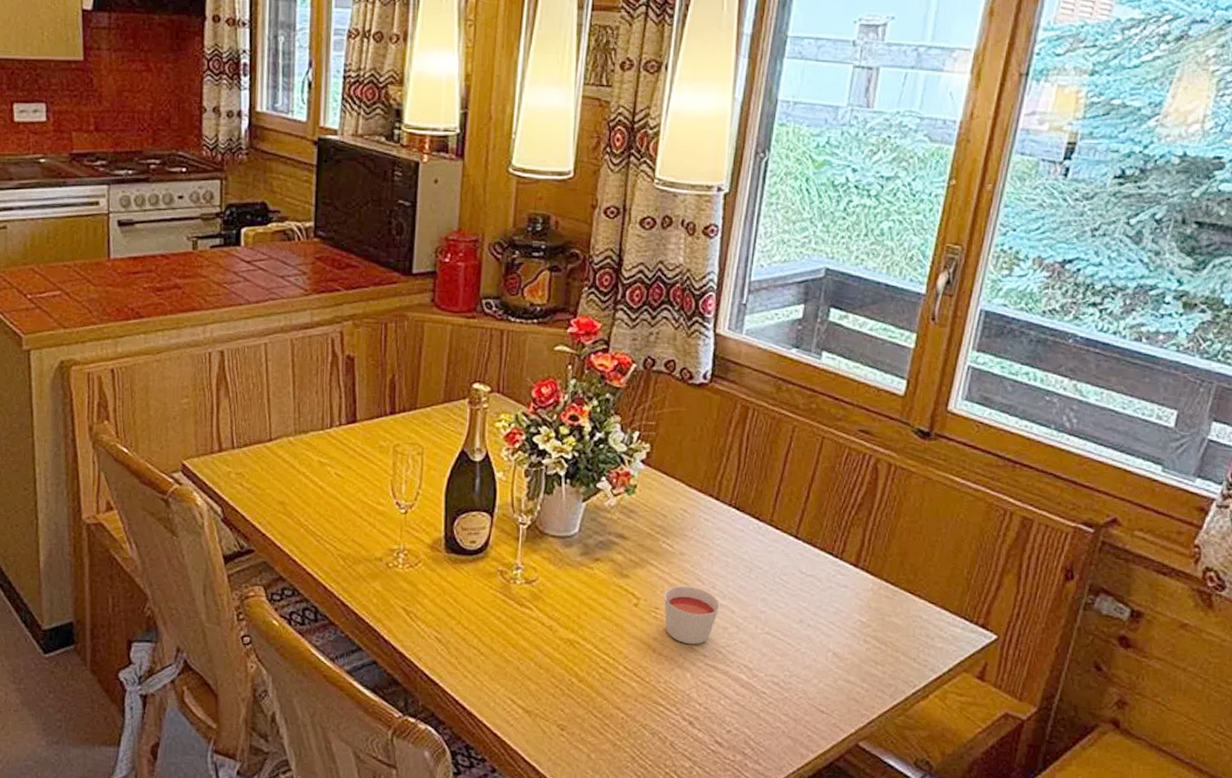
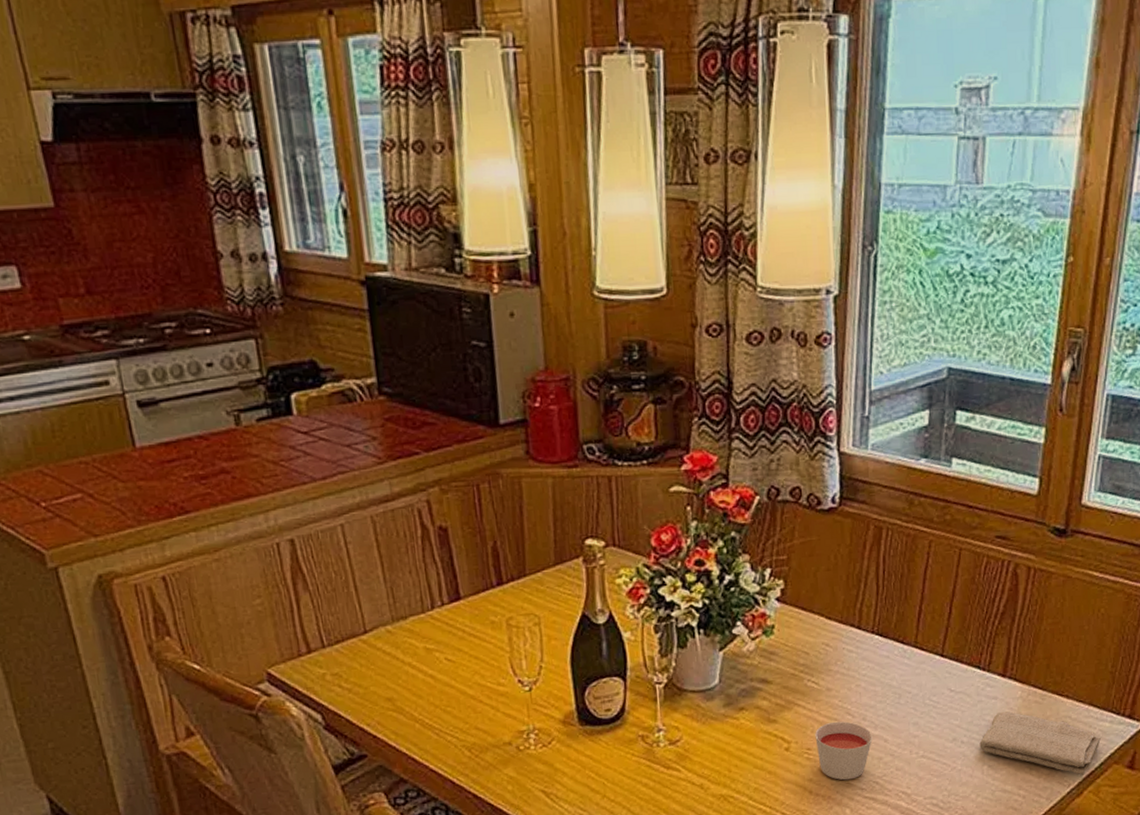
washcloth: none [826,600,951,678] -> present [979,711,1101,775]

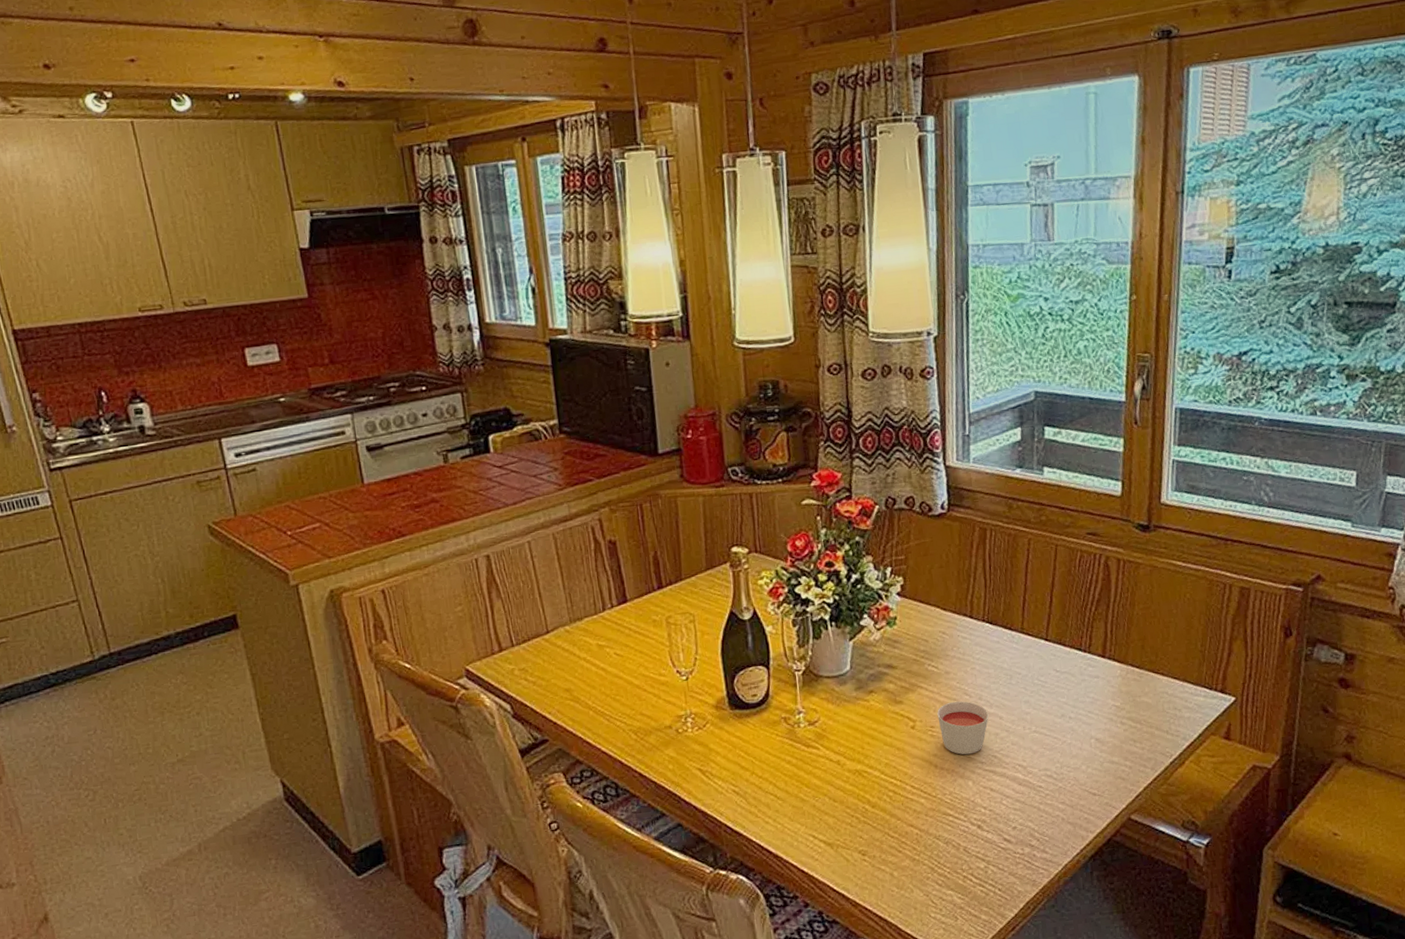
washcloth: present [979,711,1101,775] -> none [1086,688,1197,746]

